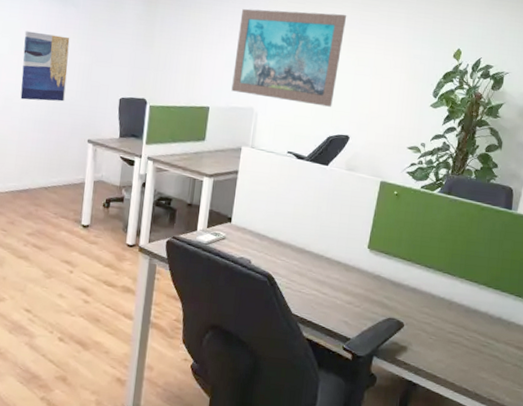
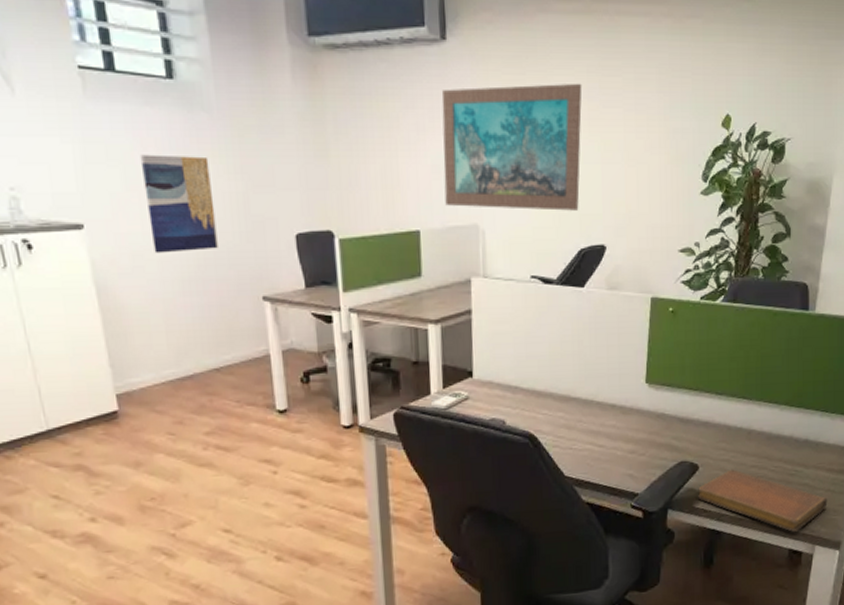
notebook: none [400,332,514,396] -> present [698,469,828,532]

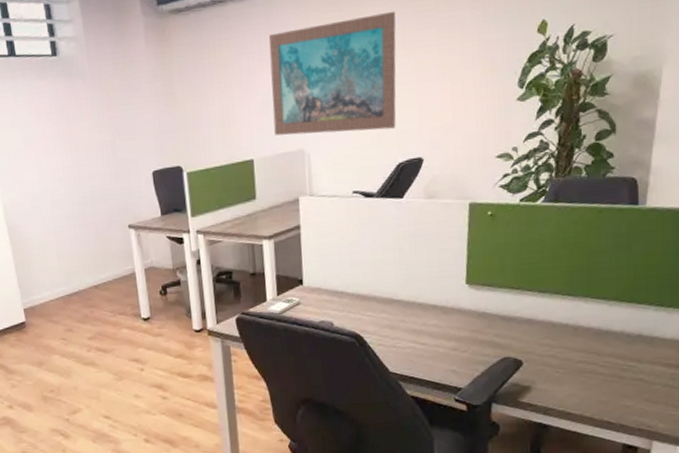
wall art: present [139,154,220,254] -> none [35,115,95,196]
notebook: present [698,469,828,532] -> none [523,365,666,427]

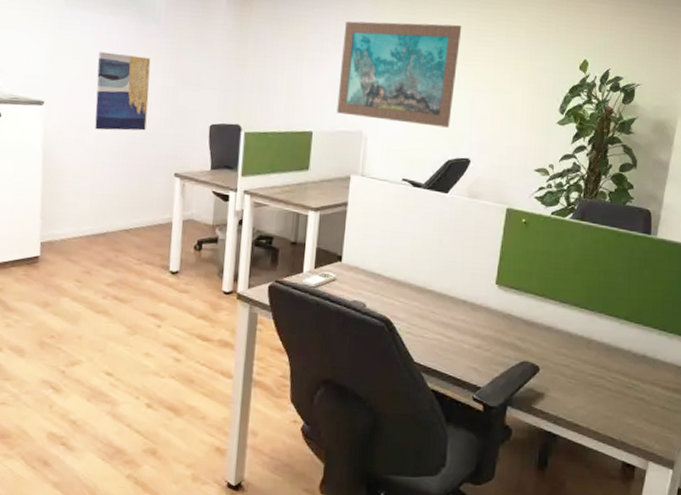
wall art: none [35,115,95,196] -> present [95,51,151,131]

